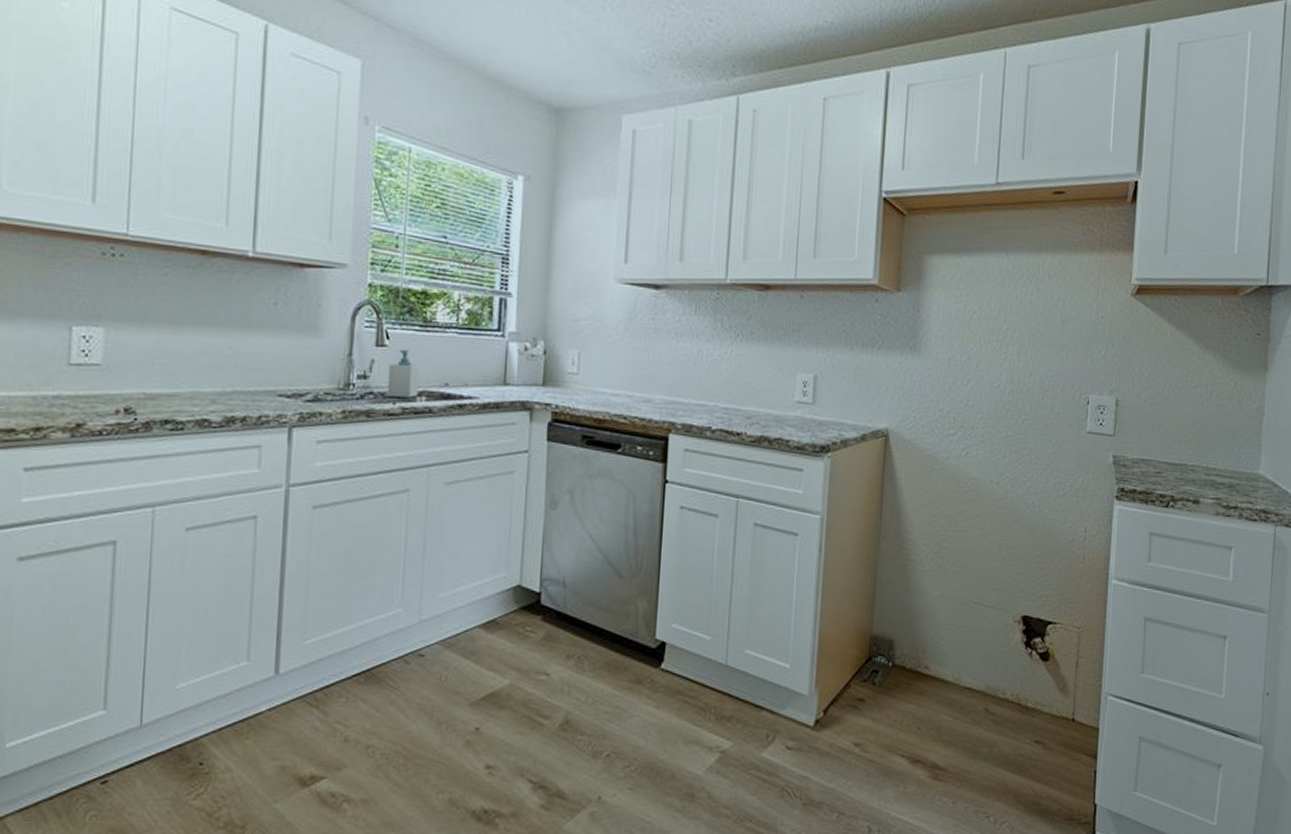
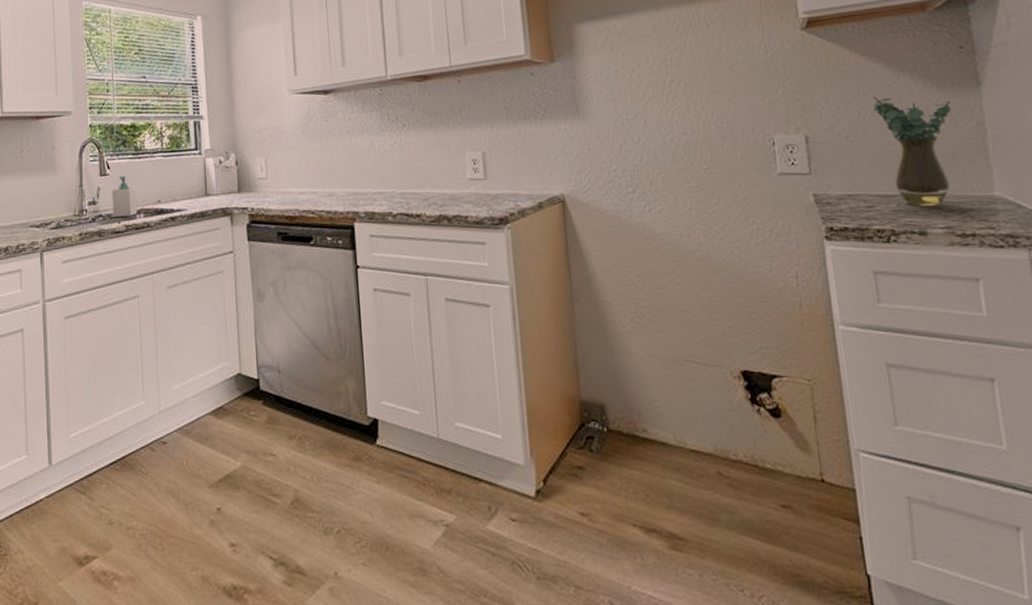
vase: none [1177,370,1241,477] -> present [873,96,952,206]

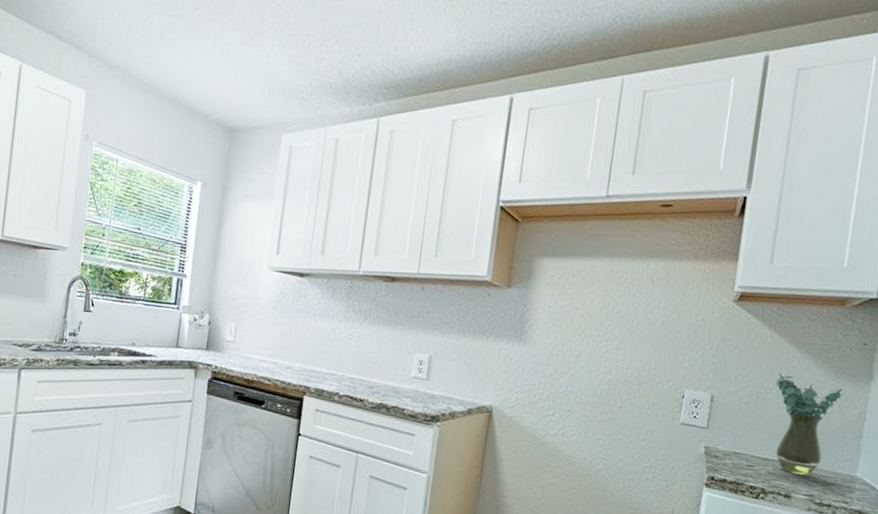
soap bottle: present [111,175,138,217] -> none [89,314,115,353]

